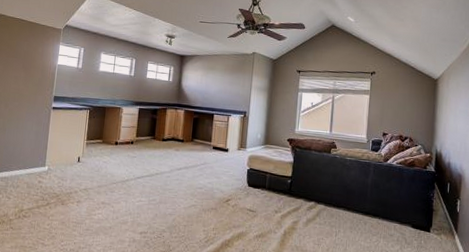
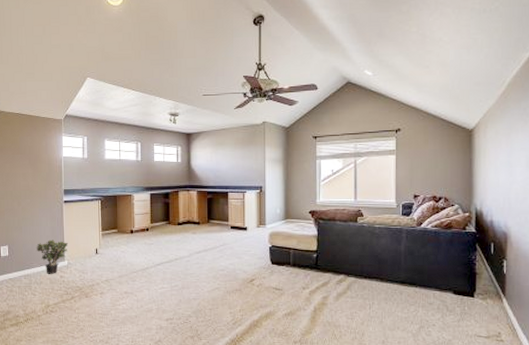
potted plant: none [17,144,52,179] -> present [35,240,69,274]

